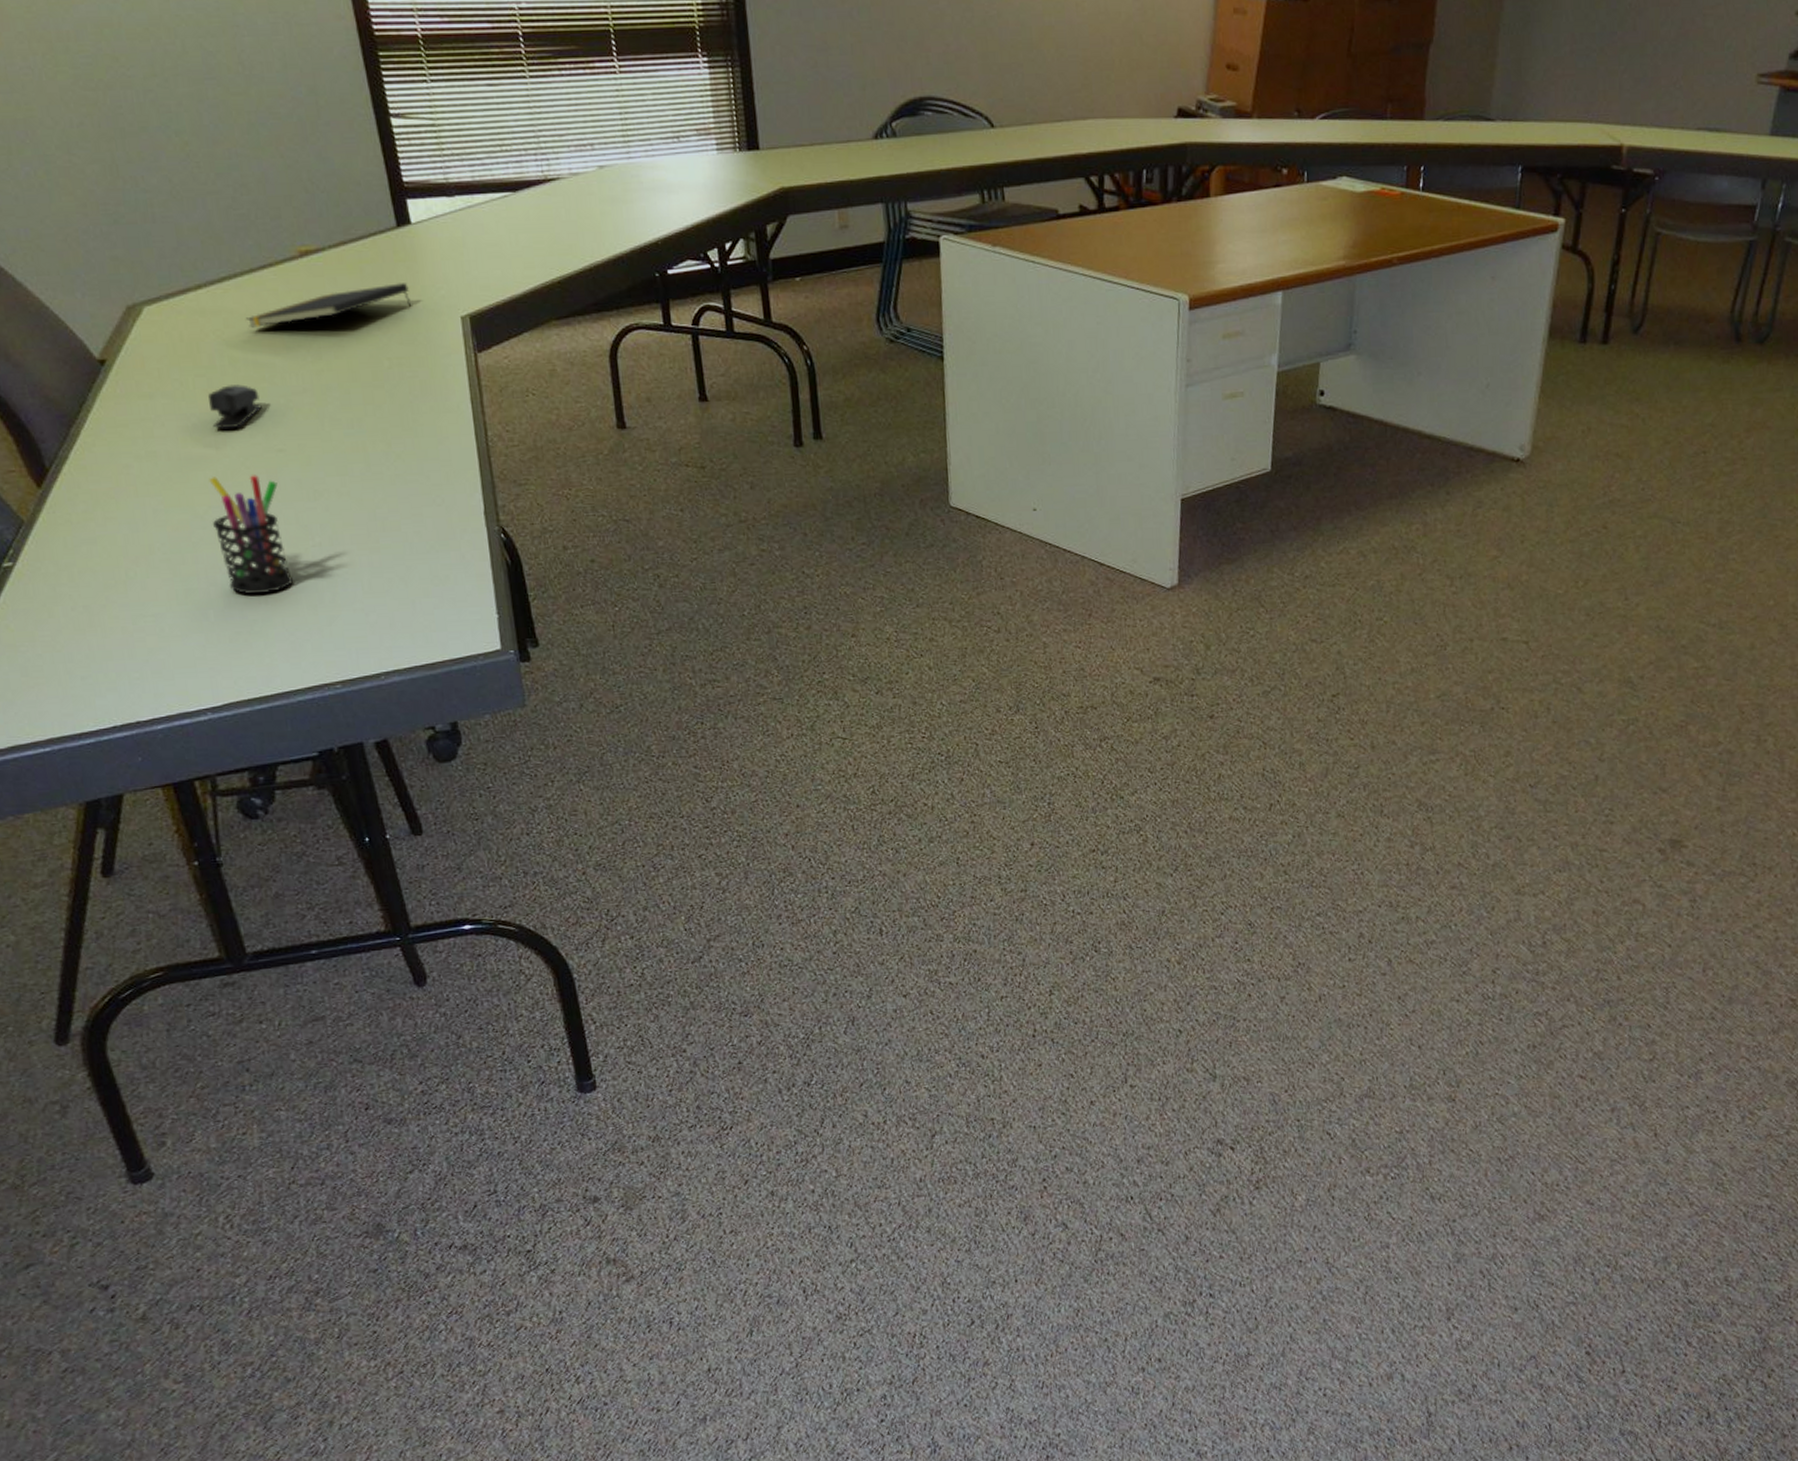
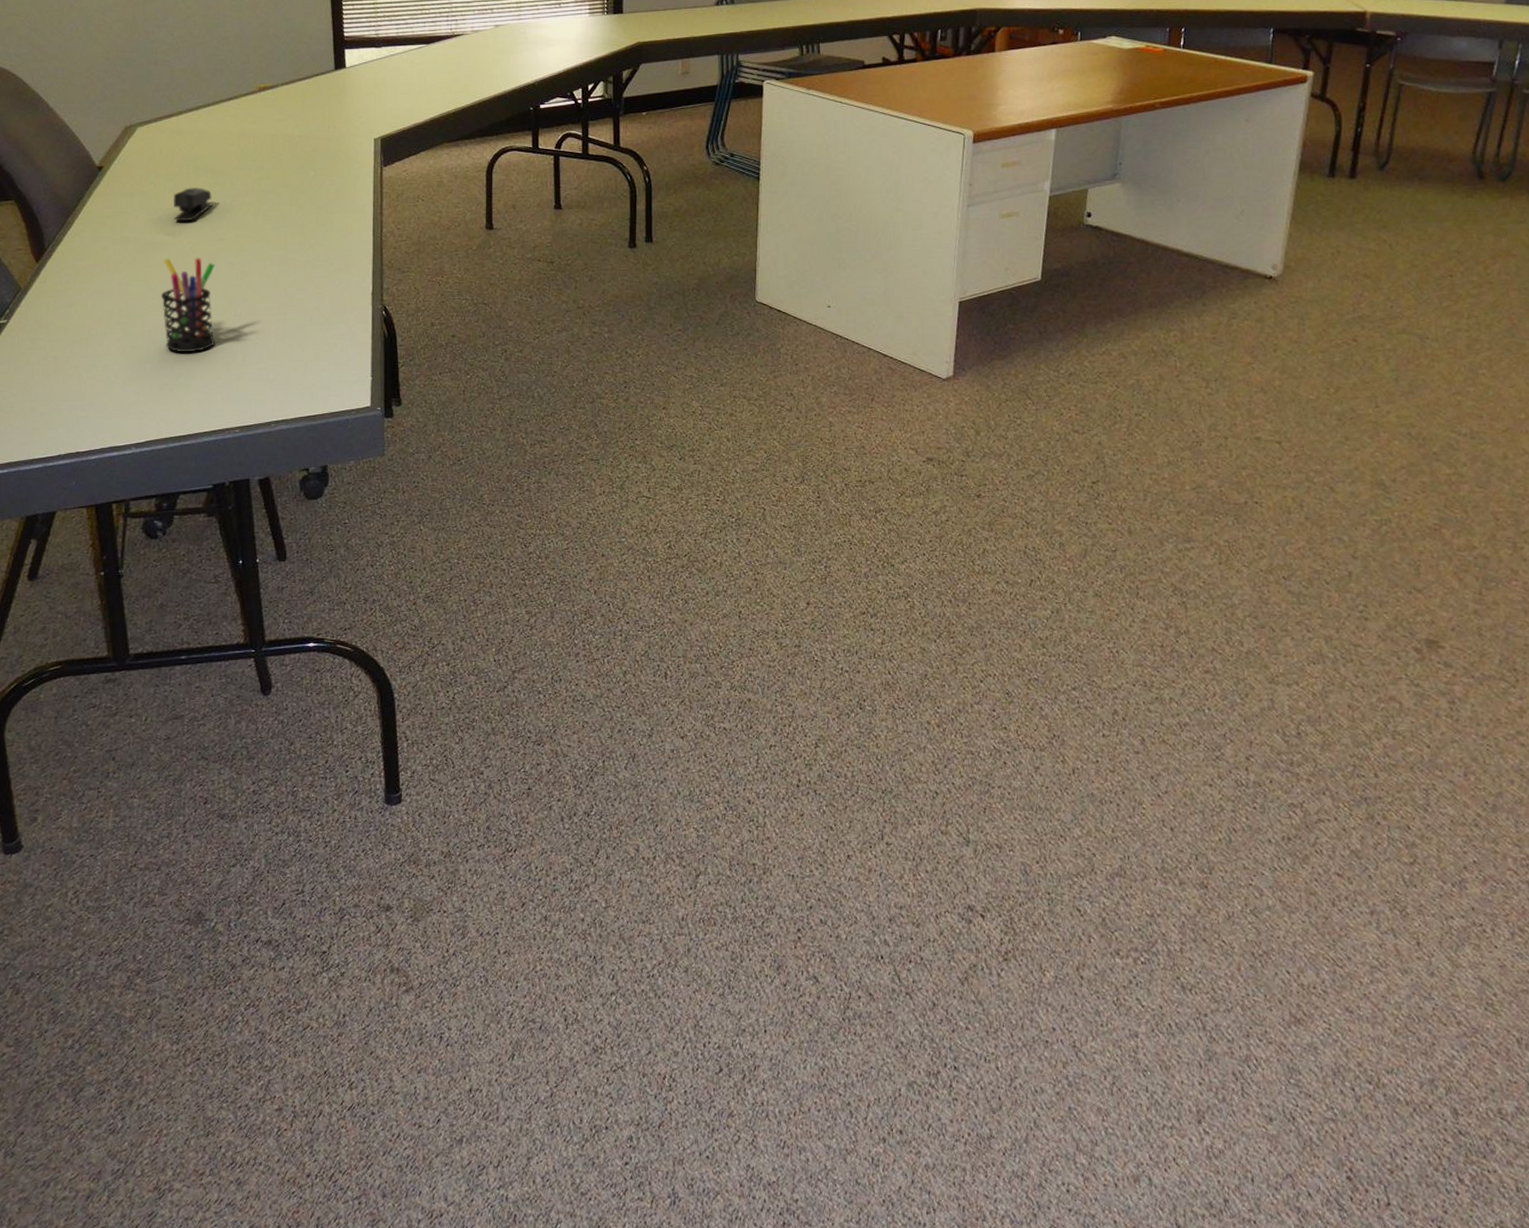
notepad: present [245,283,412,328] -> none [210,112,338,144]

